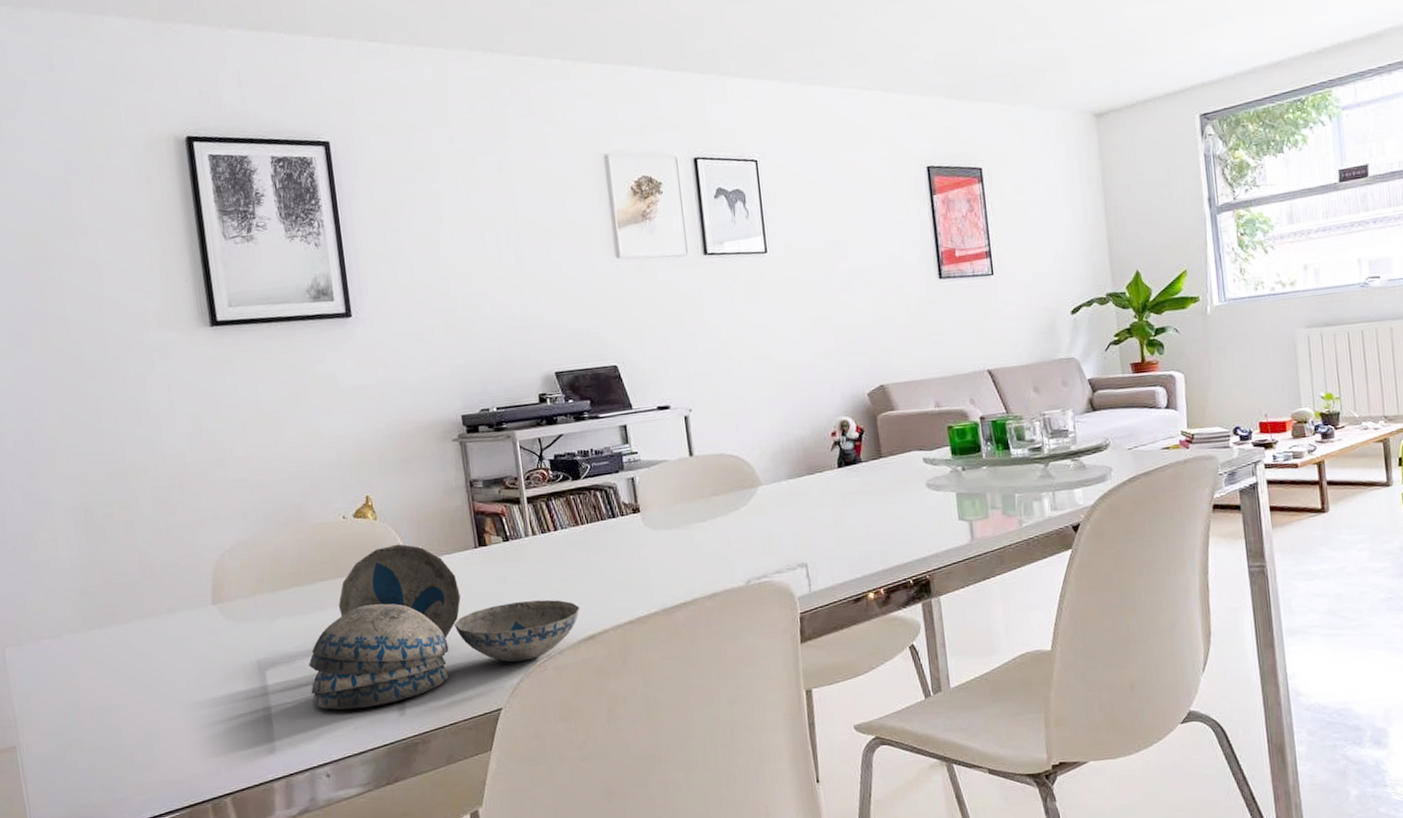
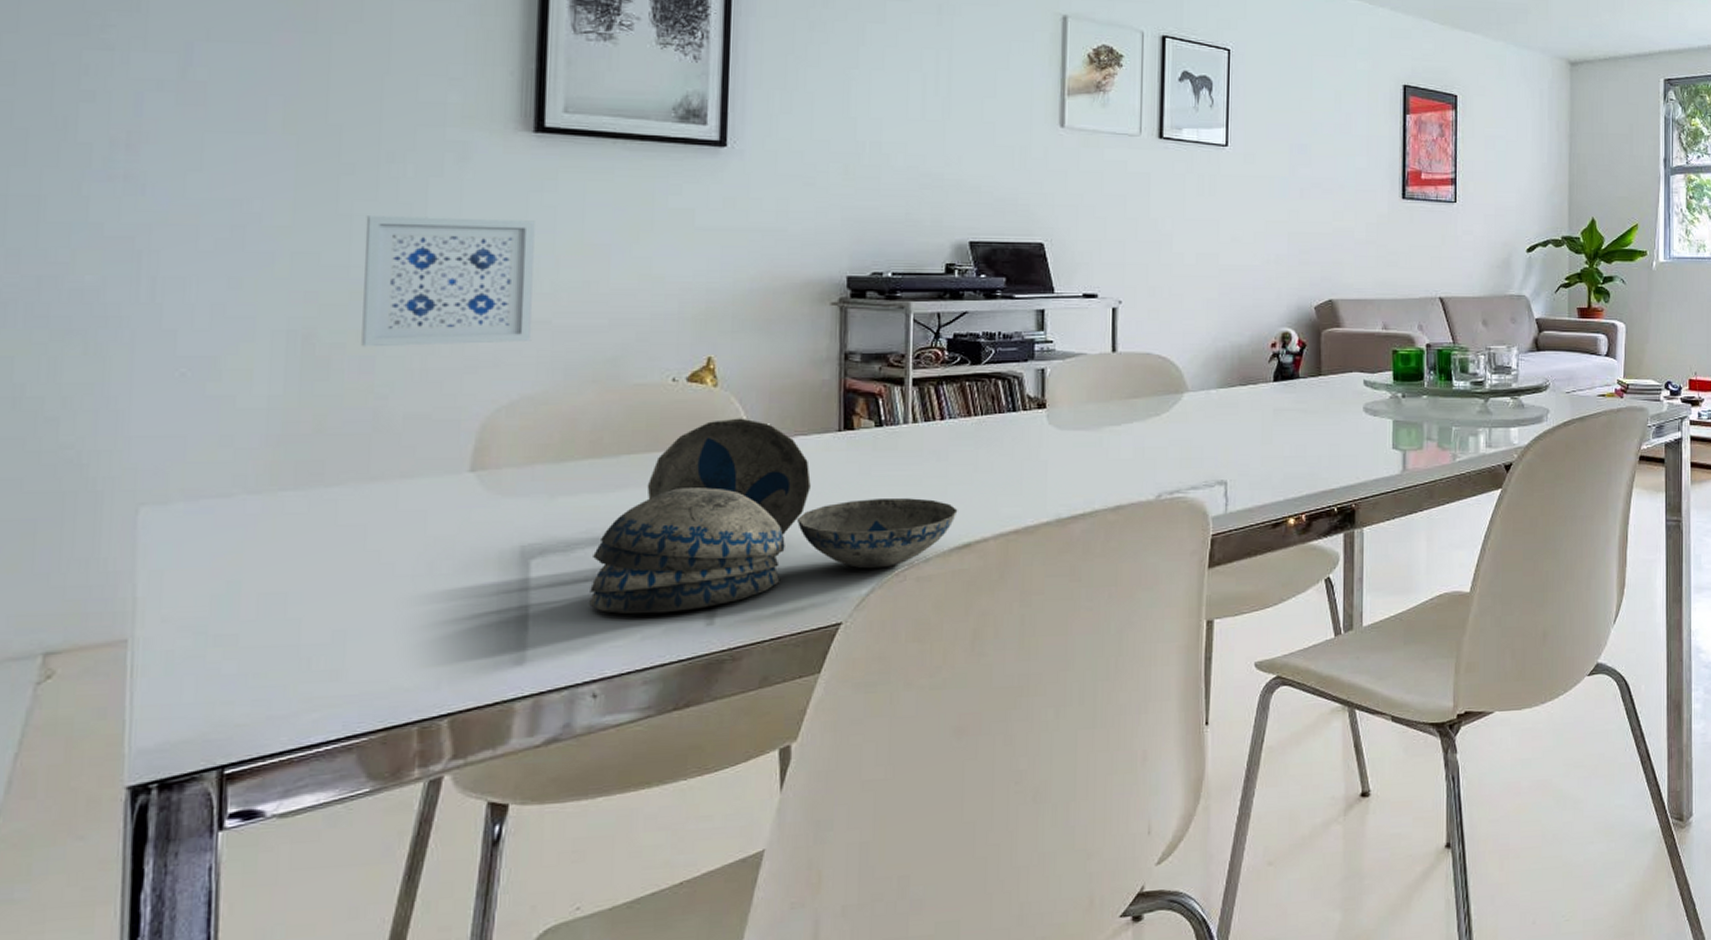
wall art: none [108,399,237,514] -> present [361,216,535,347]

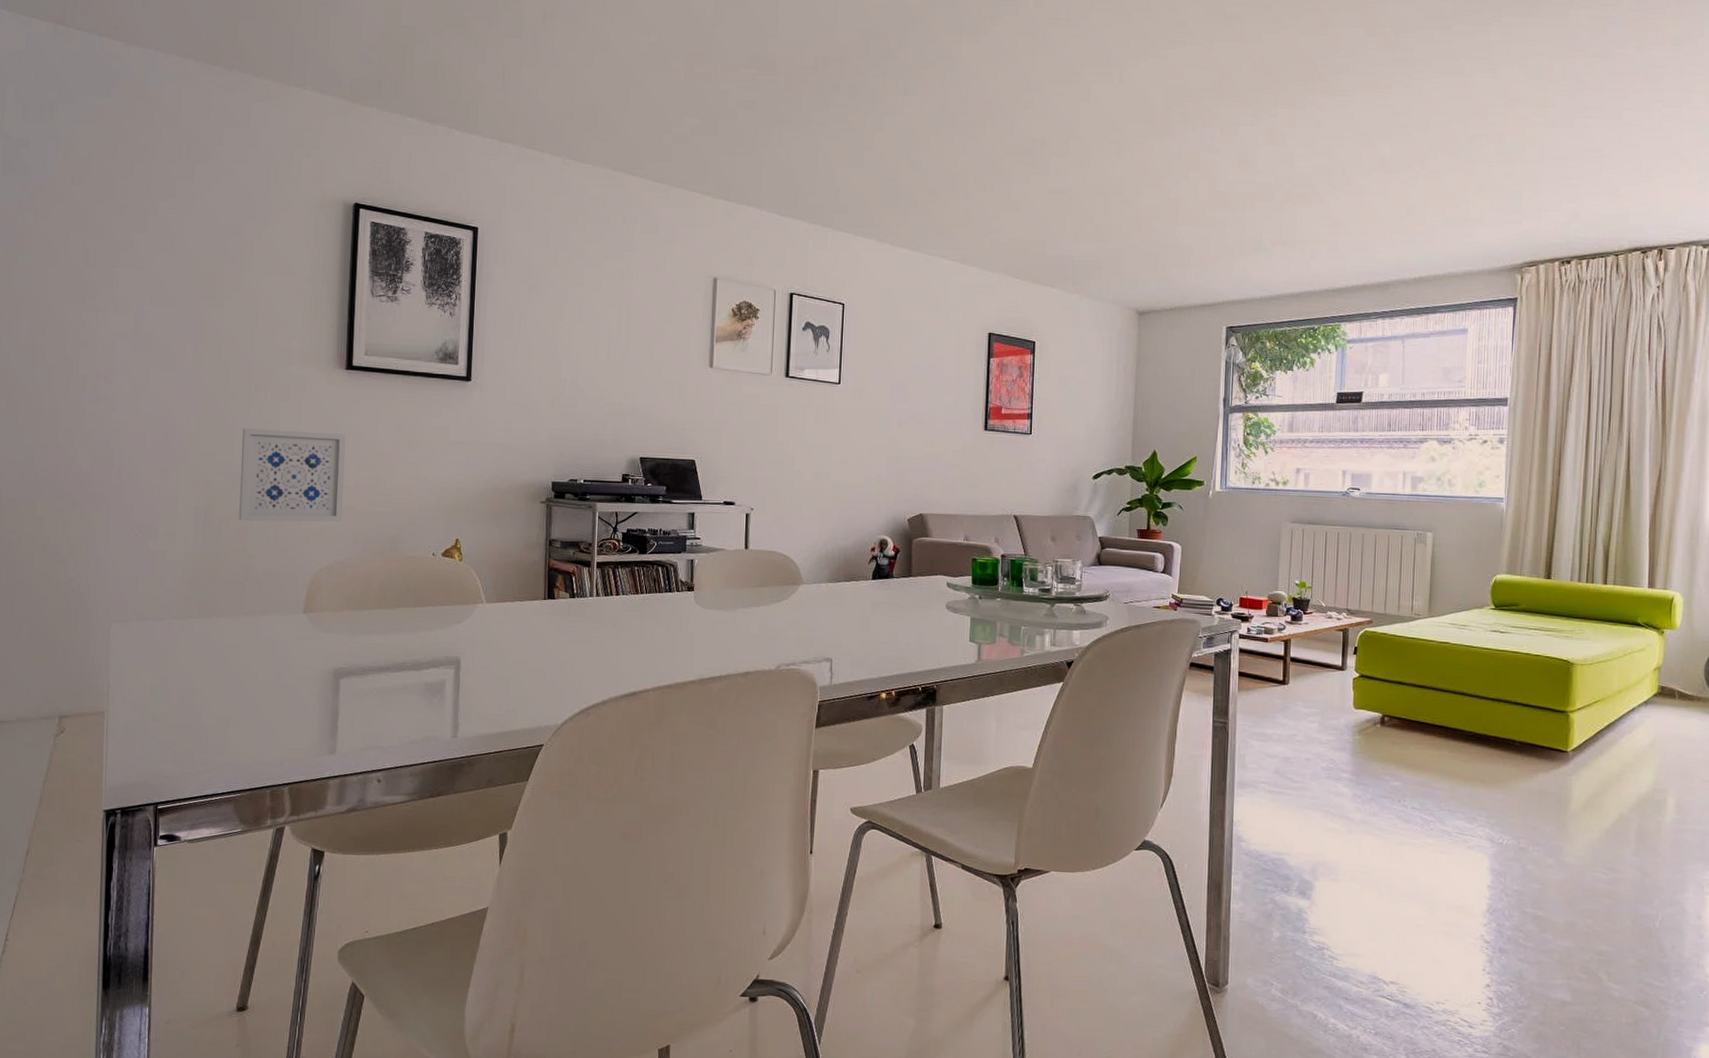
decorative bowl: present [589,418,958,615] -> none [376,585,627,726]

